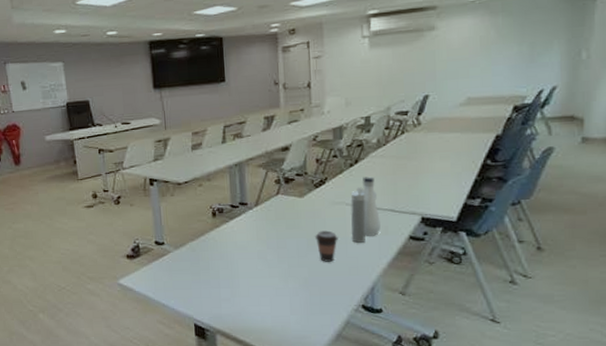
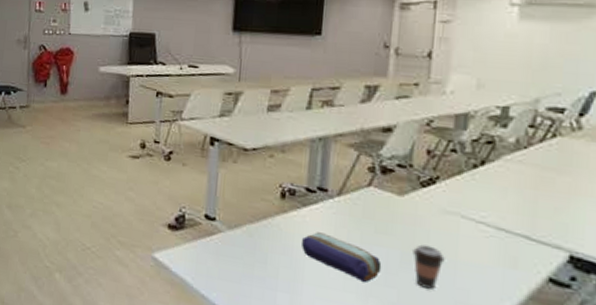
pencil case: none [233,237,295,268] -> present [302,232,382,283]
water bottle: present [350,176,381,243] -> none [463,185,508,273]

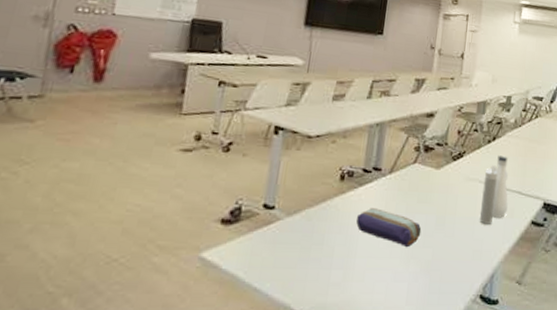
coffee cup: present [412,244,445,289] -> none [445,208,467,244]
water bottle: none [463,185,508,273] -> present [479,155,508,224]

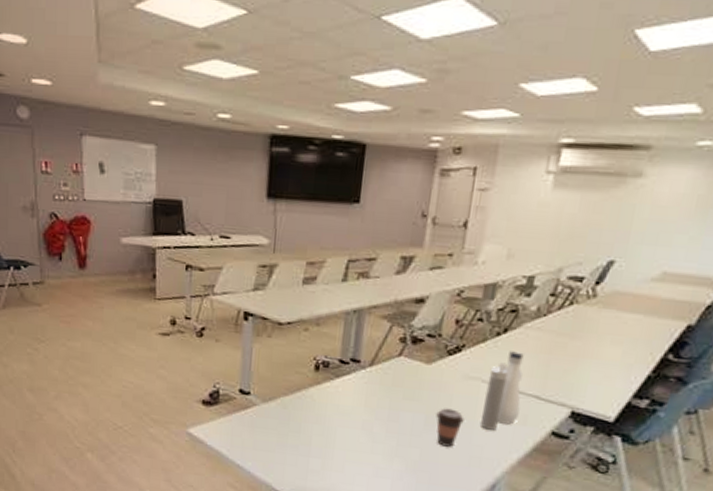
pencil case: present [356,208,422,248] -> none [334,401,408,445]
coffee cup: none [445,208,467,244] -> present [436,408,464,447]

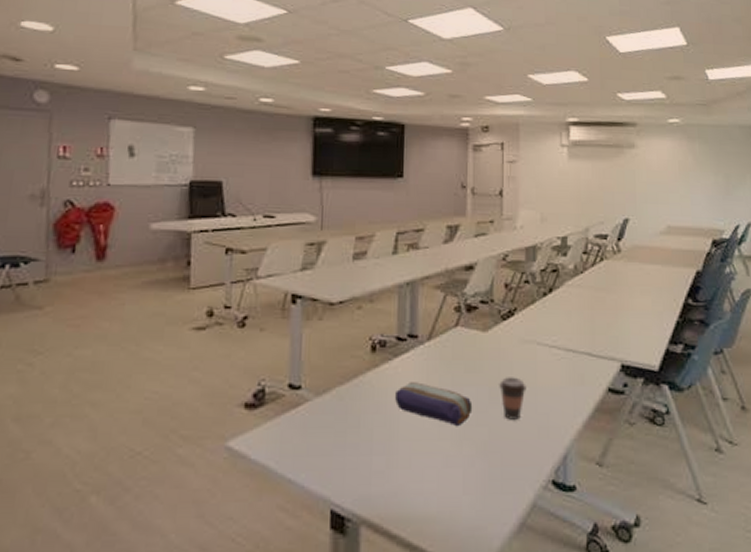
pencil case: none [334,401,408,445] -> present [395,382,473,427]
water bottle: present [479,351,524,430] -> none [542,310,576,395]

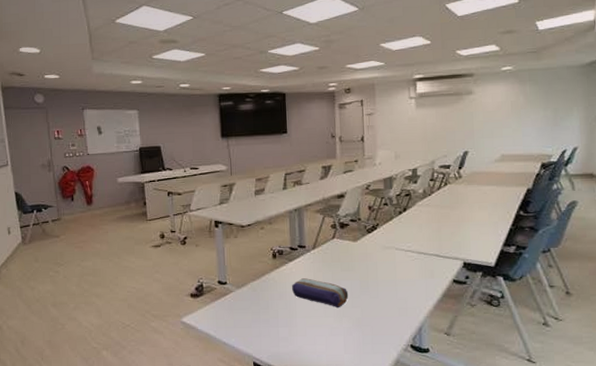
coffee cup: present [499,377,527,420] -> none [367,273,389,303]

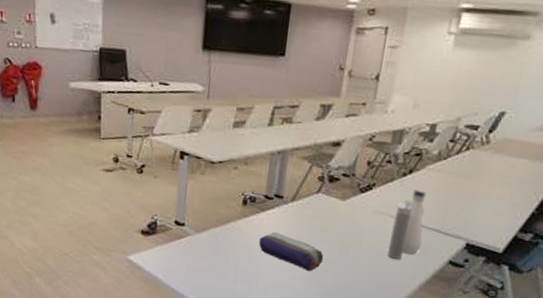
water bottle: none [400,224,427,285] -> present [387,190,426,259]

